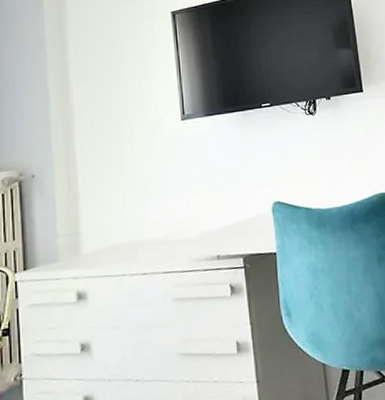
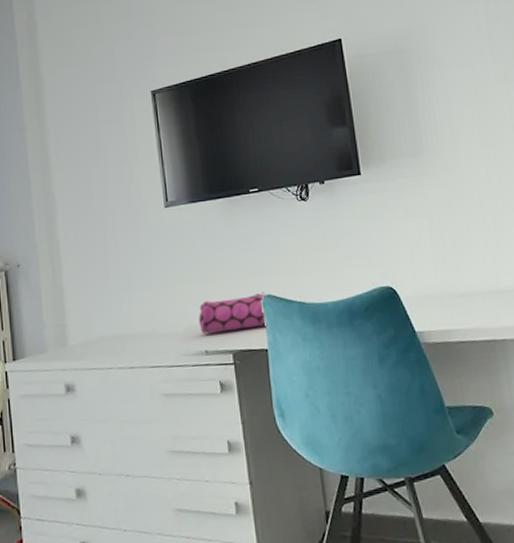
pencil case: none [211,198,277,239] -> present [199,291,268,334]

